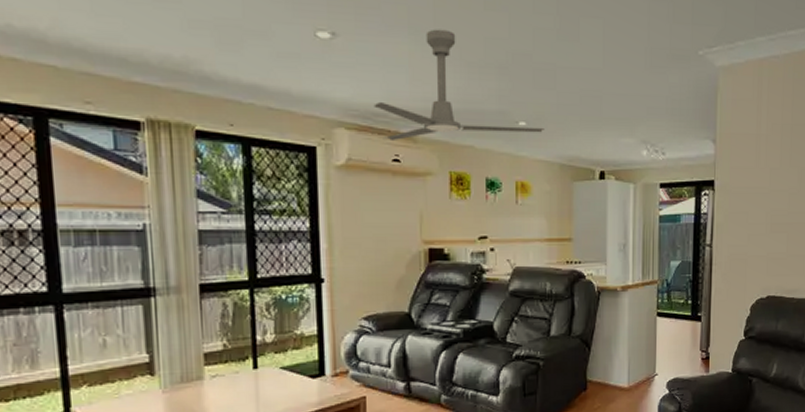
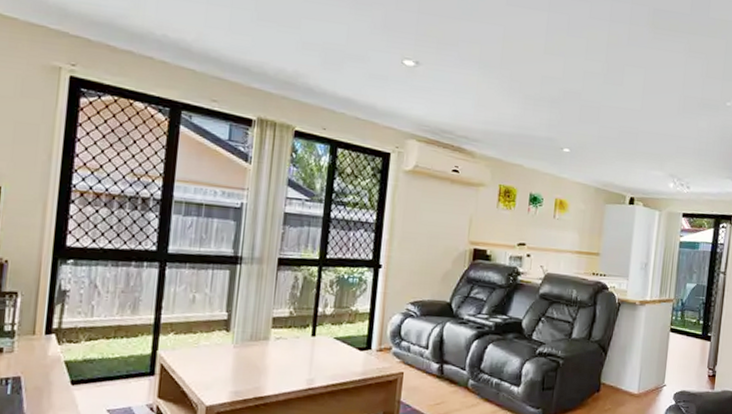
ceiling fan: present [374,29,545,140] -> none [442,65,585,160]

